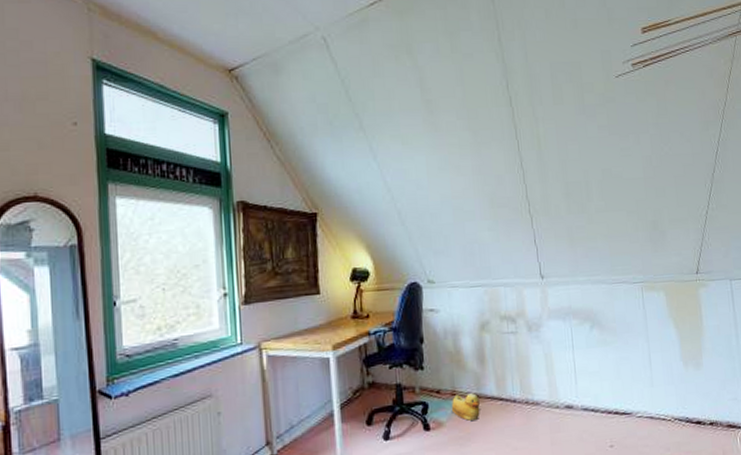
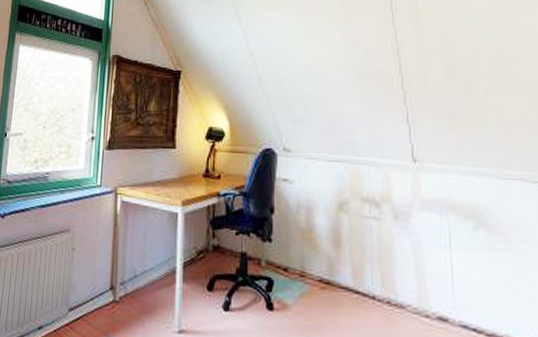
rubber duck: present [451,393,480,422] -> none [298,277,332,311]

